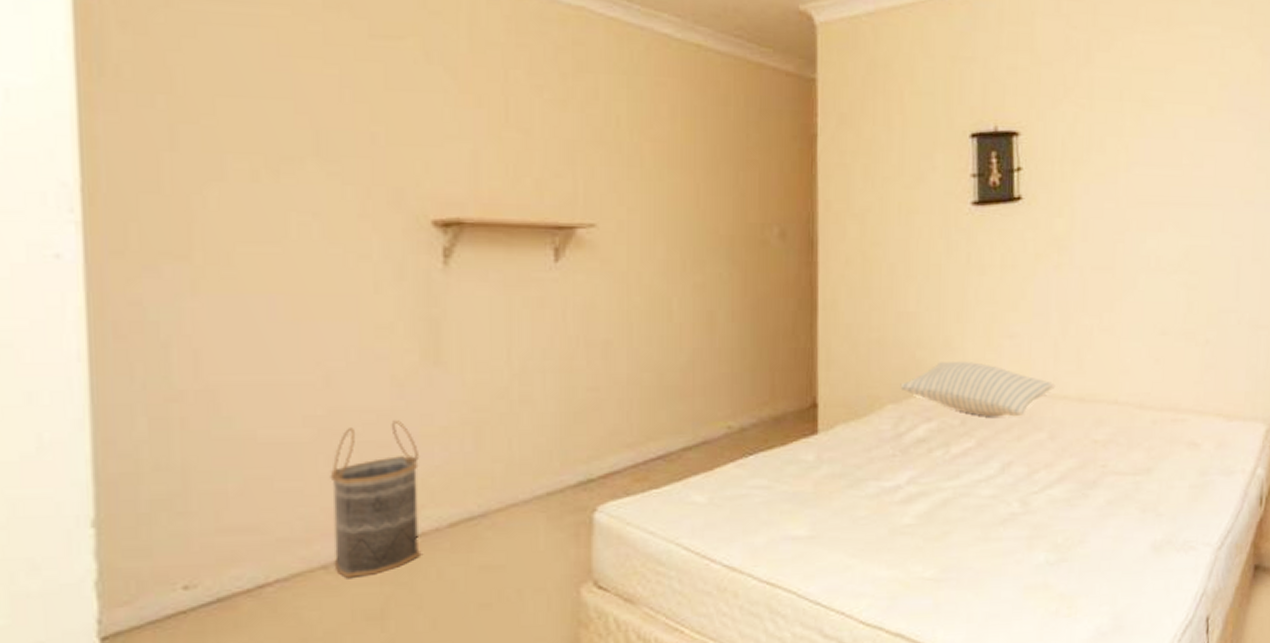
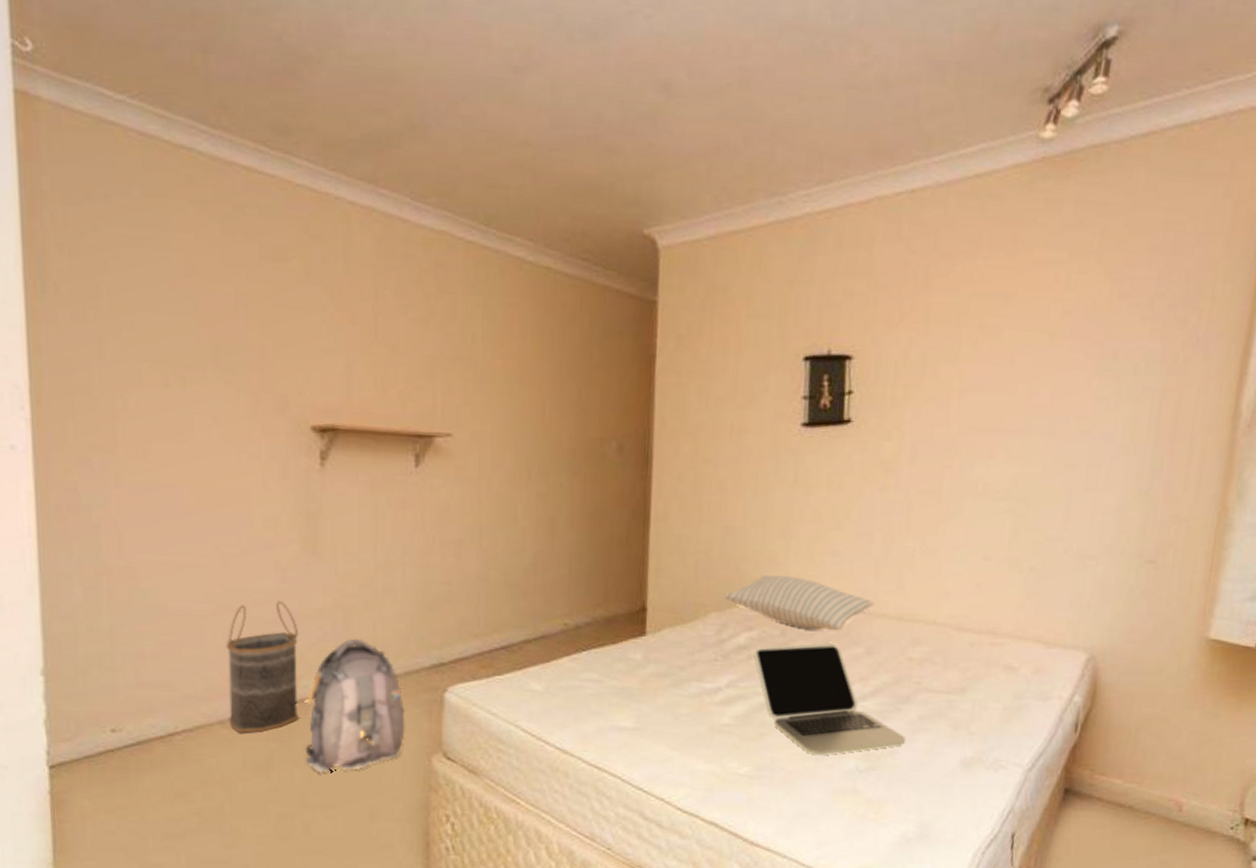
backpack: none [428,457,548,617] -> present [305,638,405,773]
laptop: none [934,430,1094,551] -> present [754,643,905,756]

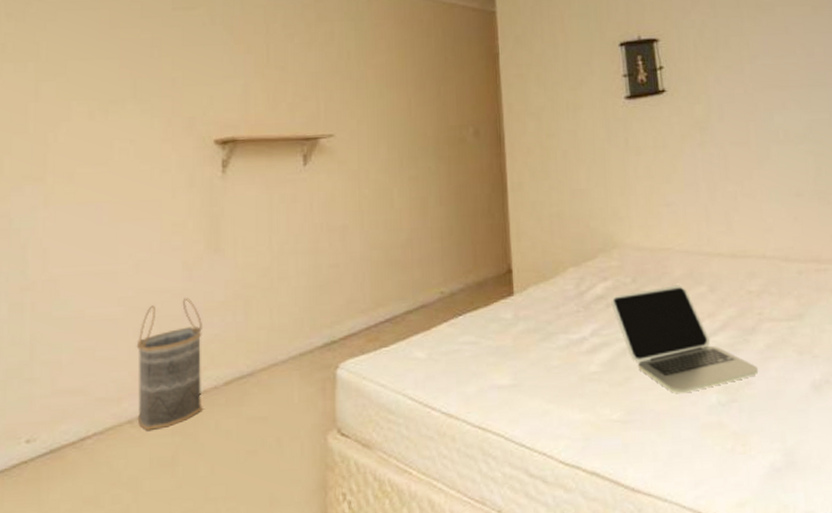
backpack: present [305,638,405,773] -> none [208,325,301,463]
pillow: present [724,575,875,631] -> none [579,228,710,275]

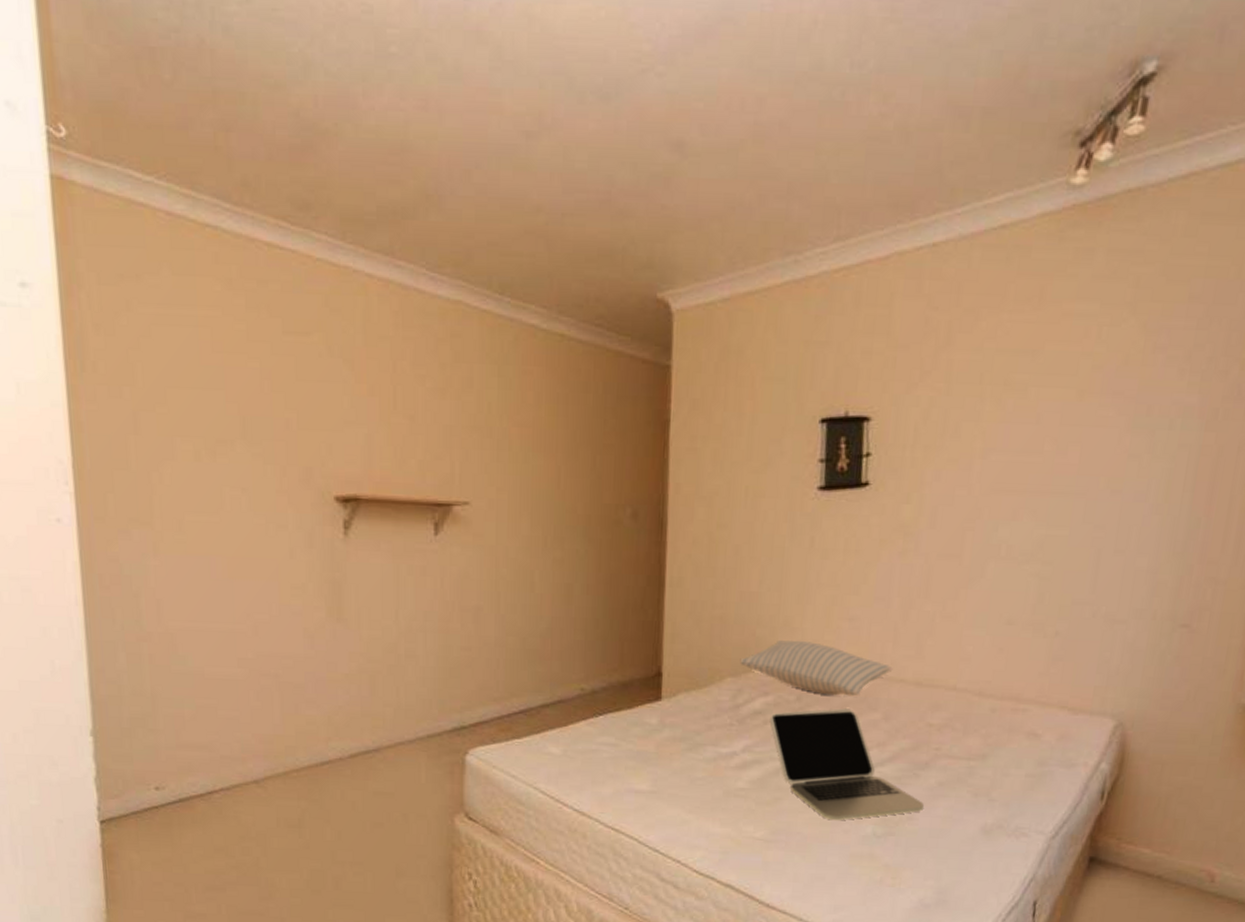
basket: present [136,298,202,430] -> none [259,666,328,792]
pillow: none [579,228,710,275] -> present [740,640,893,697]

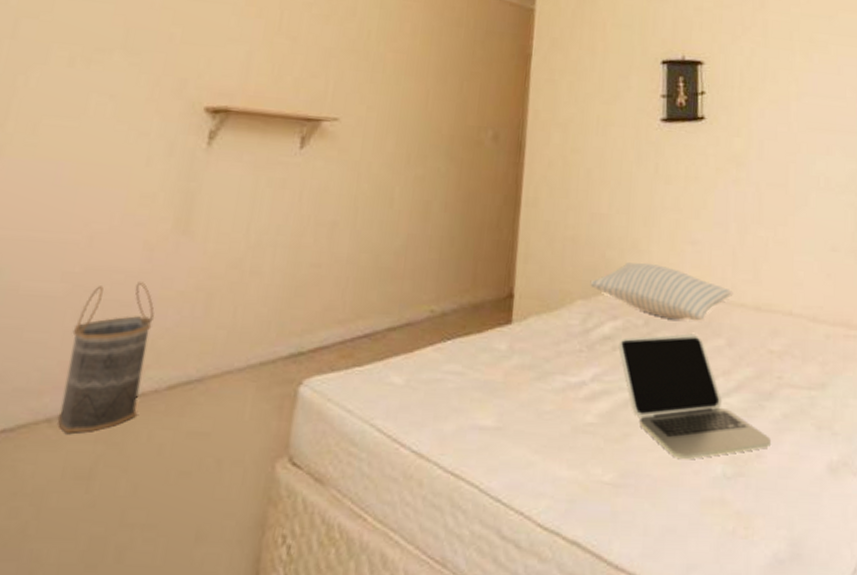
basket: none [259,666,328,792] -> present [57,282,154,433]

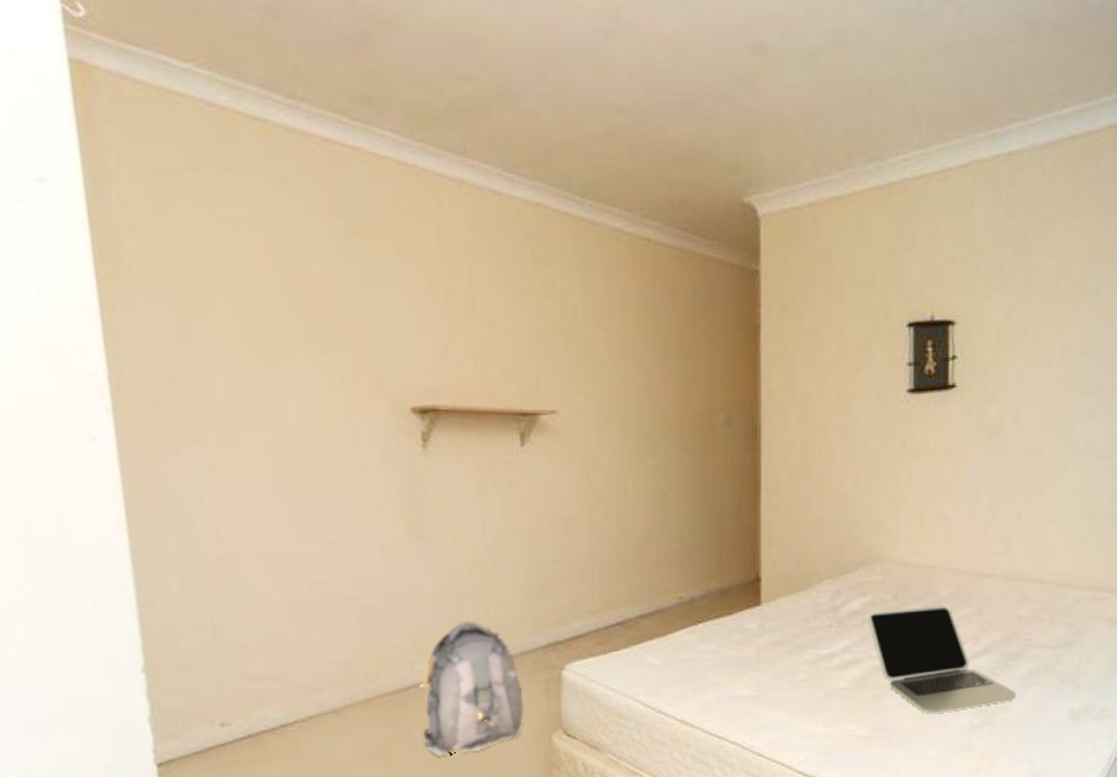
basket: present [57,282,154,433] -> none [335,587,414,721]
backpack: none [135,323,255,483] -> present [421,621,524,756]
pillow: present [590,262,734,321] -> none [837,541,983,593]

